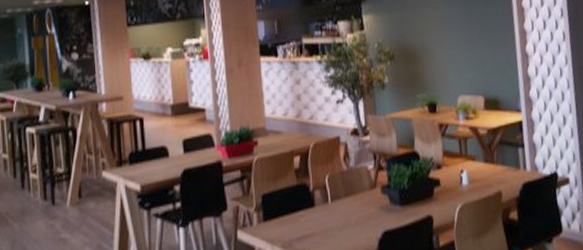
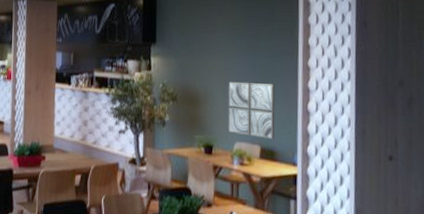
wall art: none [445,30,497,88] -> present [228,81,275,140]

